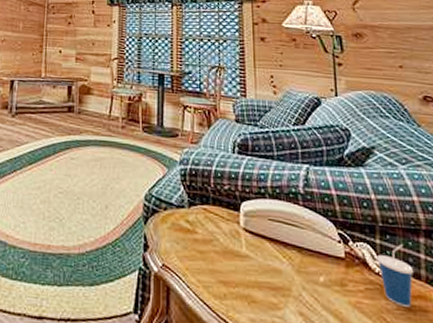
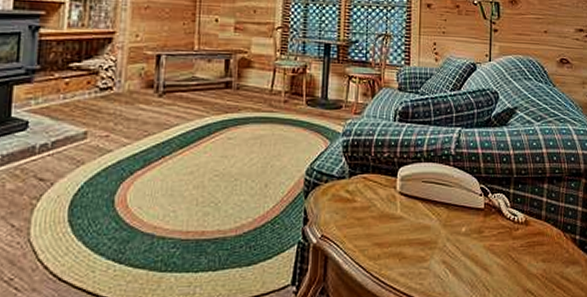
cup: present [376,244,415,307] -> none [509,192,537,243]

